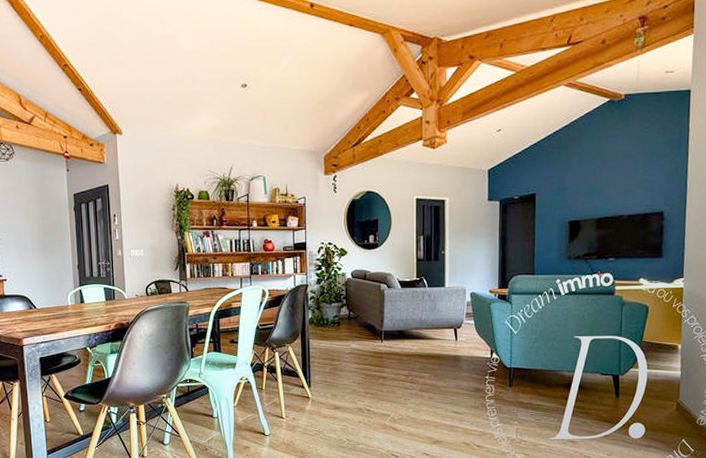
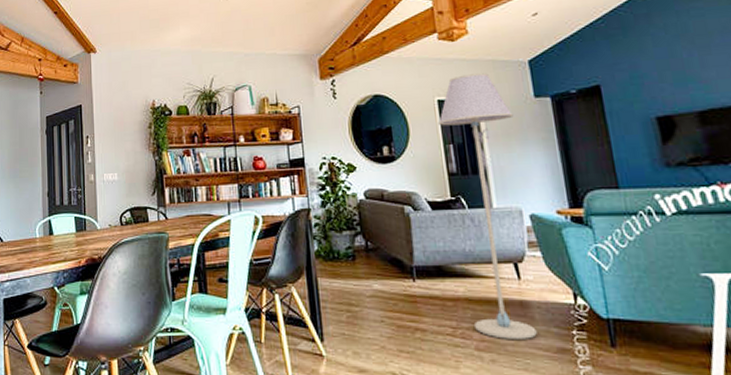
floor lamp: none [415,178,471,383] -> present [439,73,537,339]

